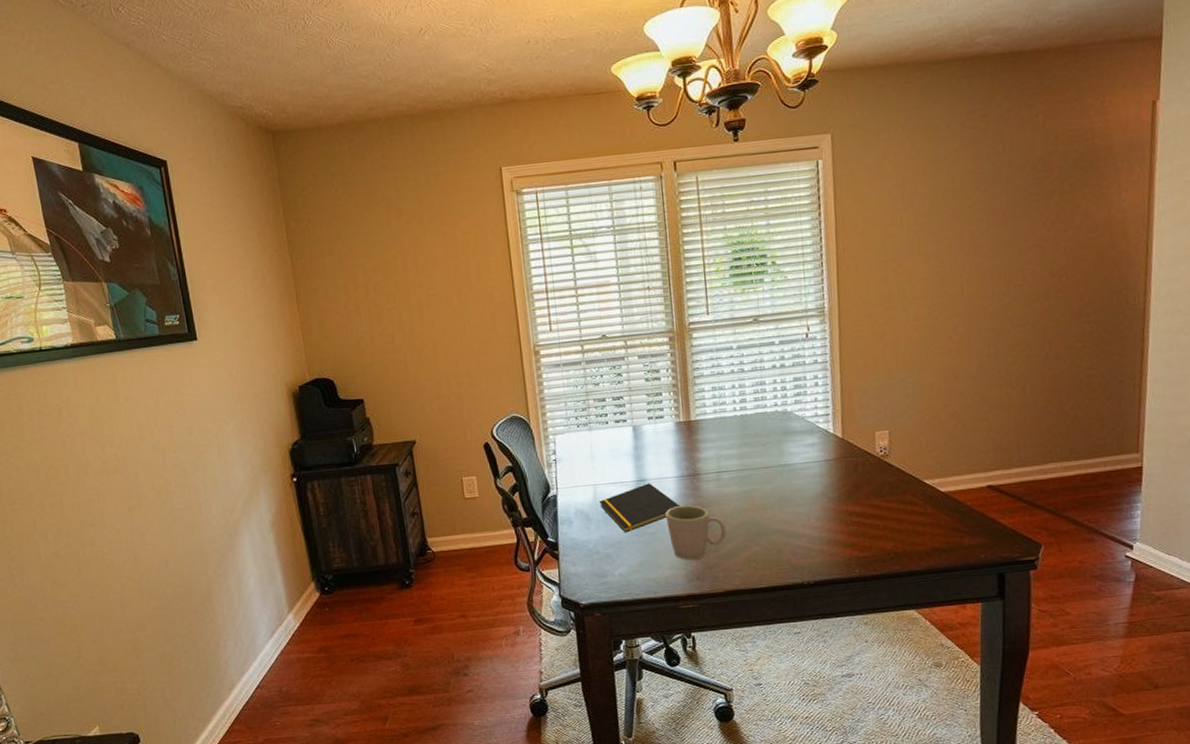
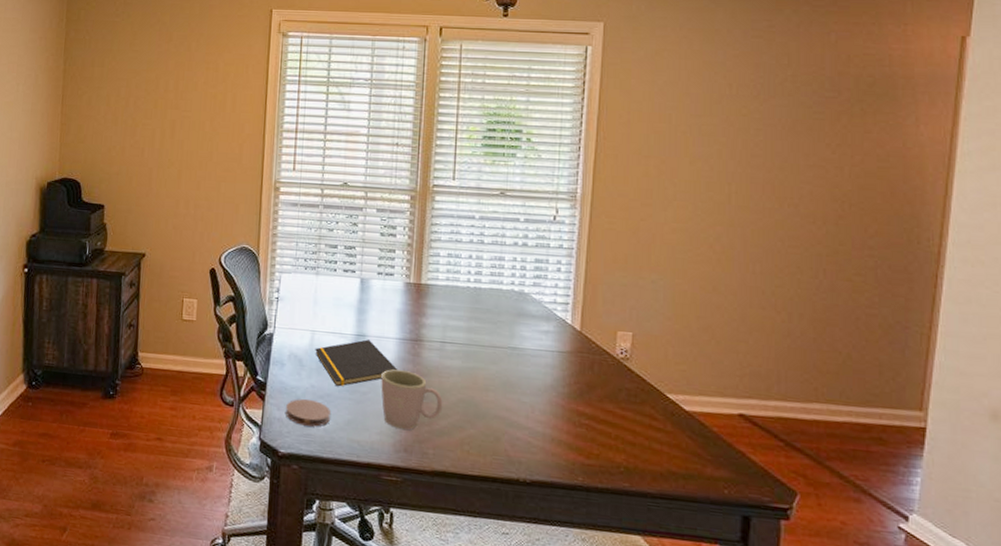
coaster: none [580,550,624,575] -> present [286,399,330,427]

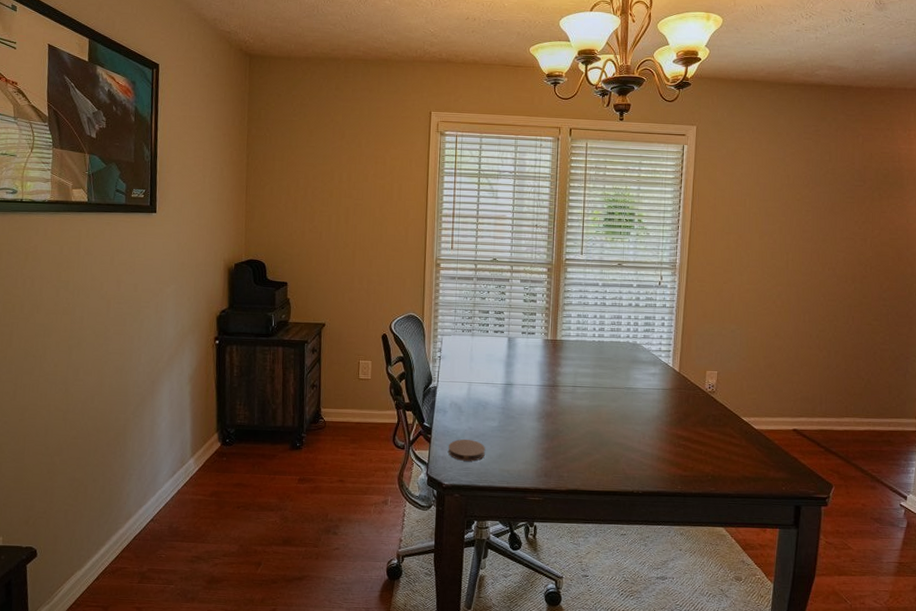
notepad: present [315,339,398,387] -> none [472,387,539,428]
mug: present [381,369,443,430] -> none [525,411,575,459]

